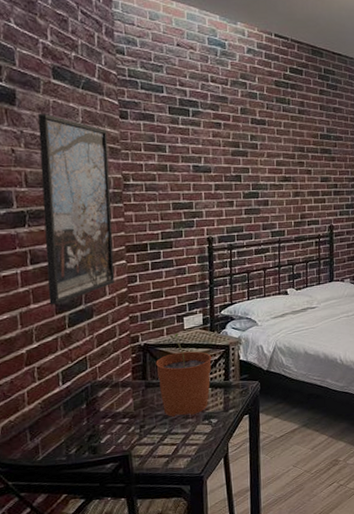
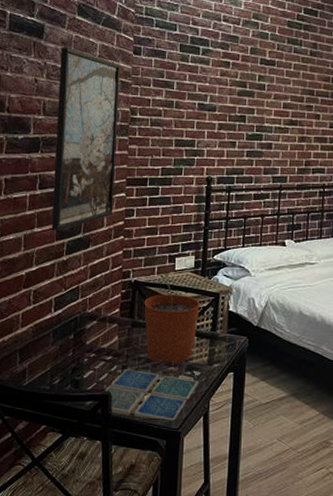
drink coaster: none [125,427,216,471] -> present [105,369,198,421]

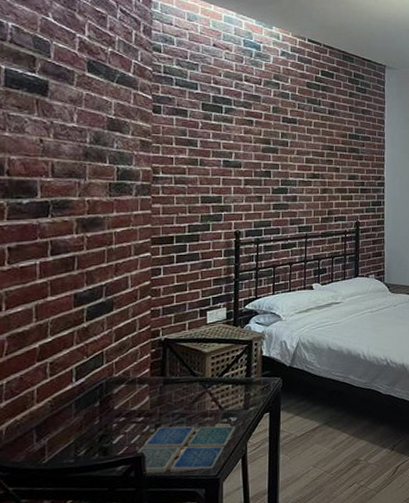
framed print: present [51,46,121,231] -> none [67,104,140,298]
plant pot: present [144,274,200,364] -> none [176,328,234,415]

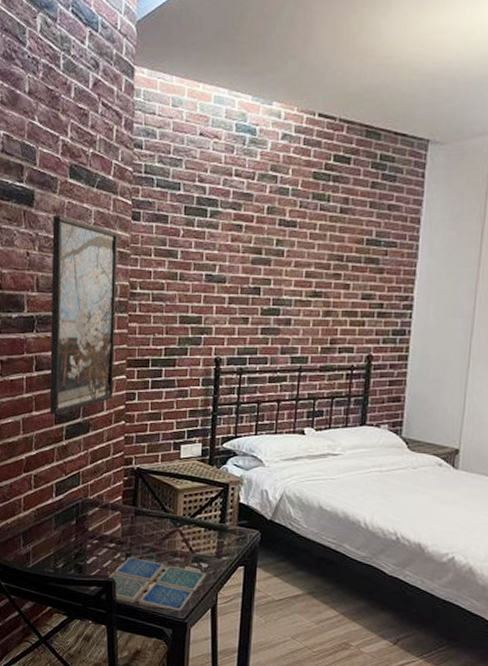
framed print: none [67,104,140,298] -> present [49,214,118,415]

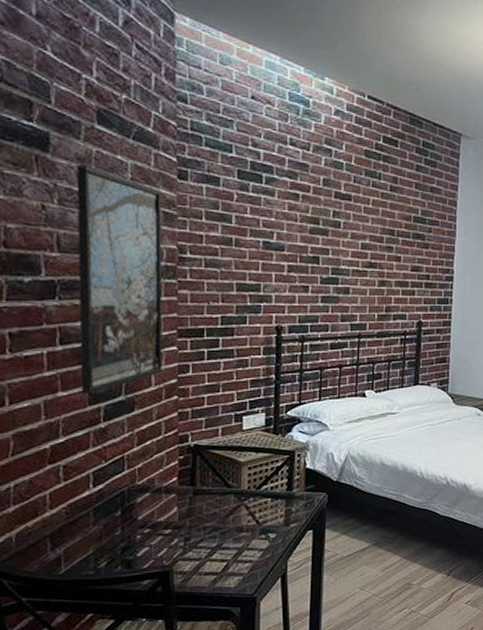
drink coaster: present [109,557,206,611] -> none [165,540,274,590]

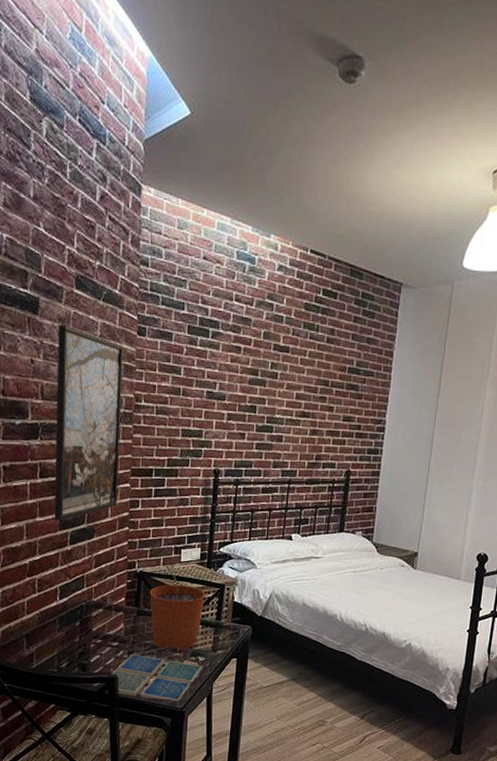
drink coaster: none [165,540,274,590] -> present [112,654,203,701]
plant pot: none [207,435,273,529] -> present [149,565,205,650]

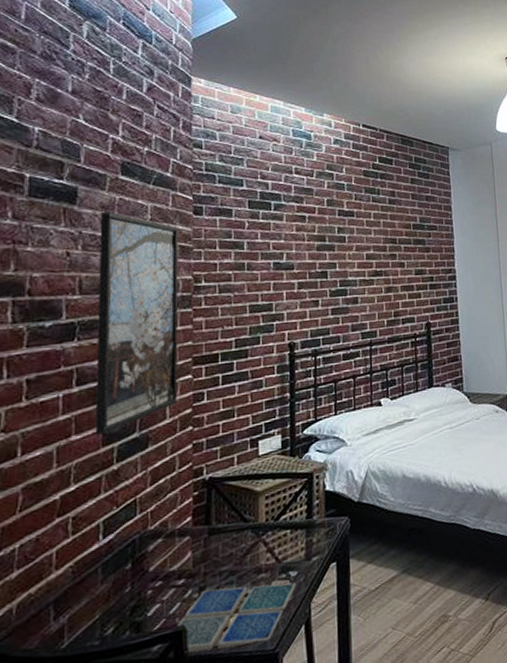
plant pot: present [149,565,205,650] -> none [223,462,292,573]

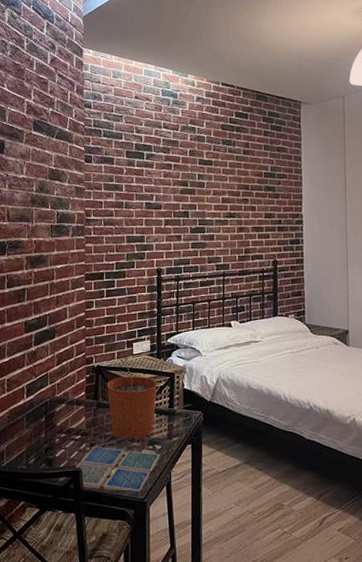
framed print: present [95,211,179,435] -> none [19,159,75,325]
plant pot: none [223,462,292,573] -> present [107,358,158,440]

